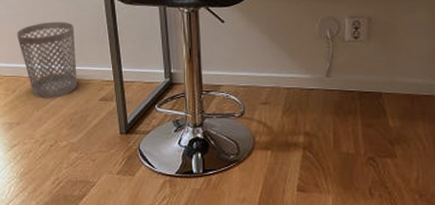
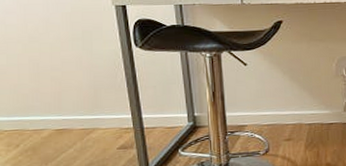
wastebasket: present [16,21,77,98] -> none [19,69,92,152]

